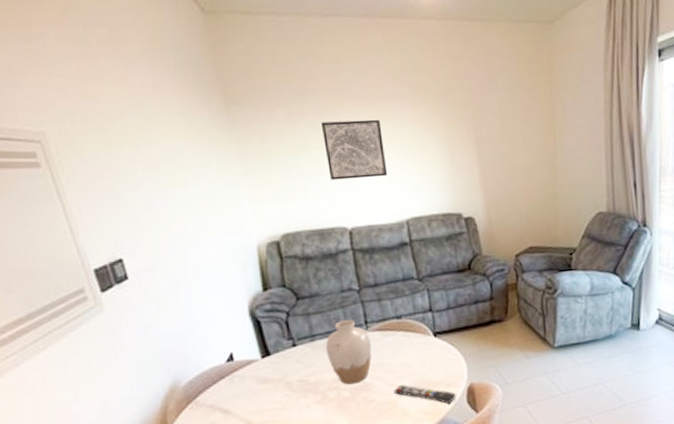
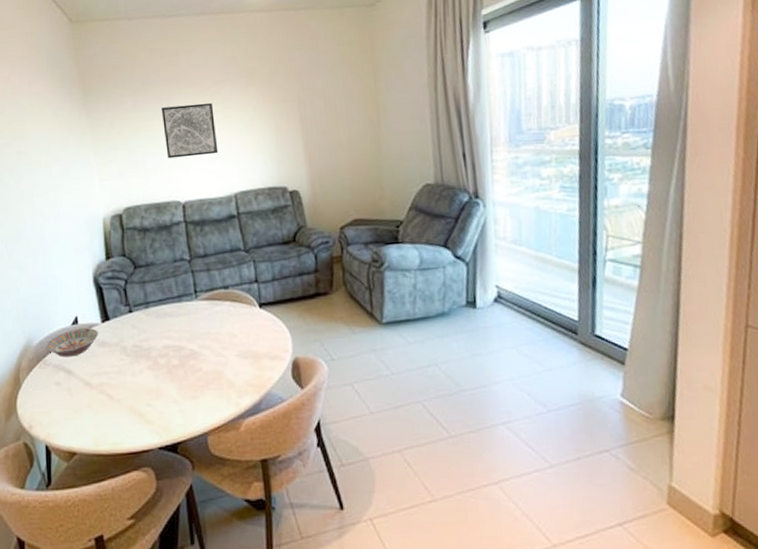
bowl: none [196,364,259,397] -> present [46,328,99,357]
vase: present [325,319,372,385] -> none [158,288,200,352]
remote control: present [394,384,456,405] -> none [220,354,281,378]

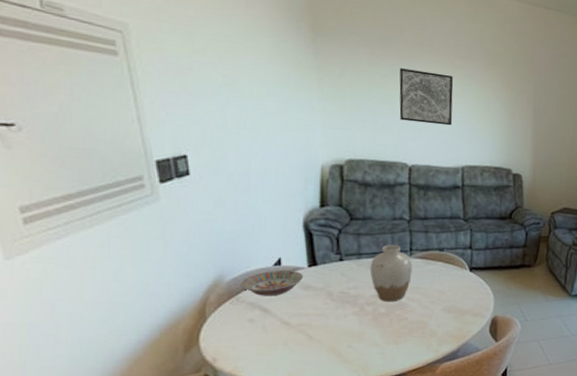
vase: none [158,288,200,352] -> present [370,244,412,302]

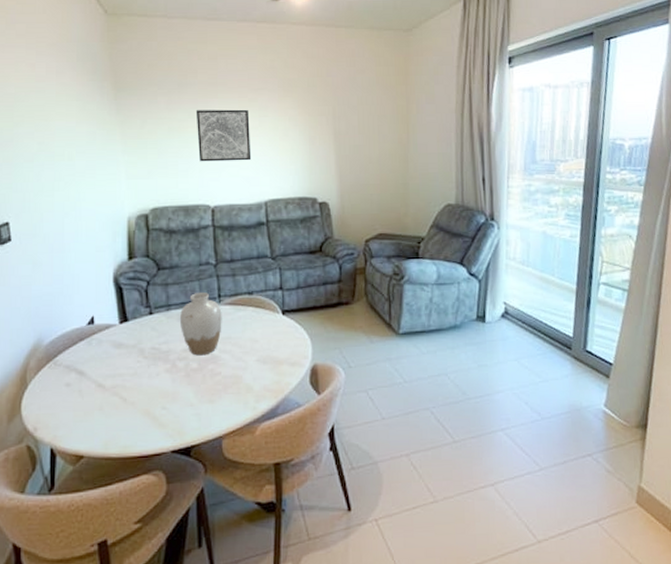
bowl: present [241,270,304,296] -> none [58,329,116,358]

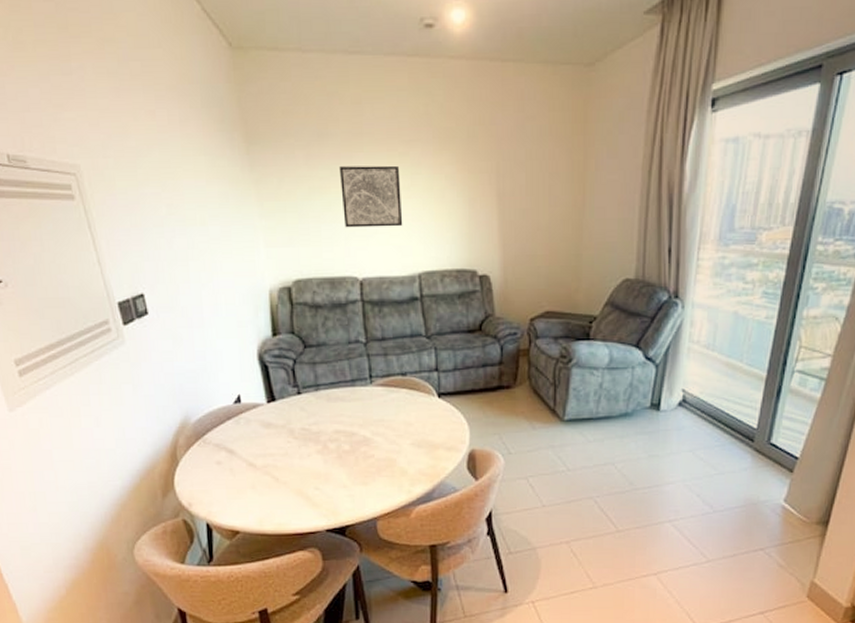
vase: present [179,291,222,356] -> none [329,371,374,438]

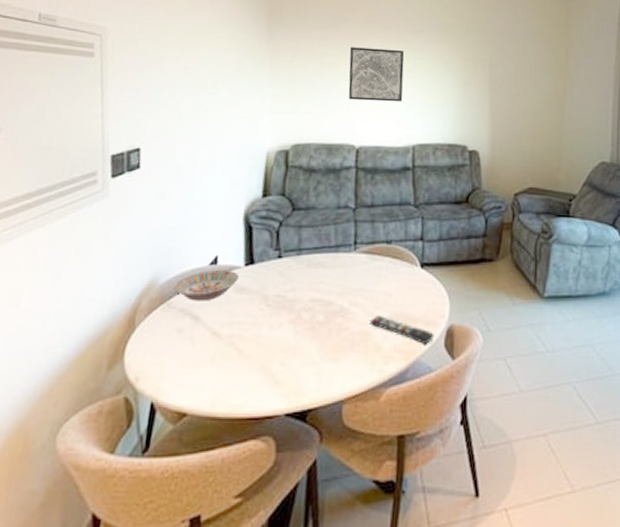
bowl: none [205,408,264,437] -> present [174,270,240,301]
remote control: none [393,442,456,468] -> present [370,314,434,345]

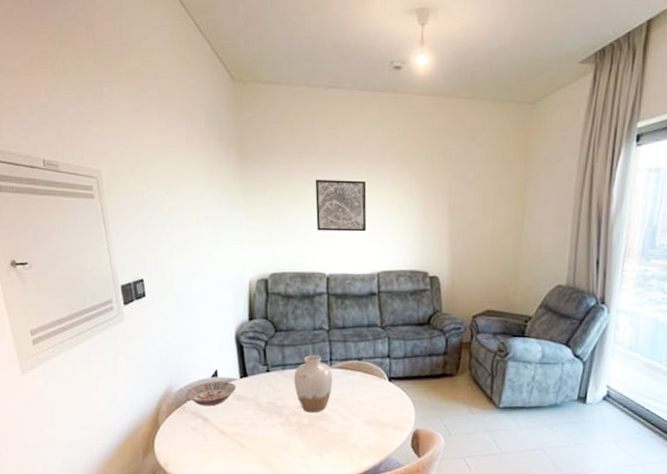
vase: none [309,237,357,307] -> present [293,354,333,413]
remote control: present [370,314,434,345] -> none [347,419,402,445]

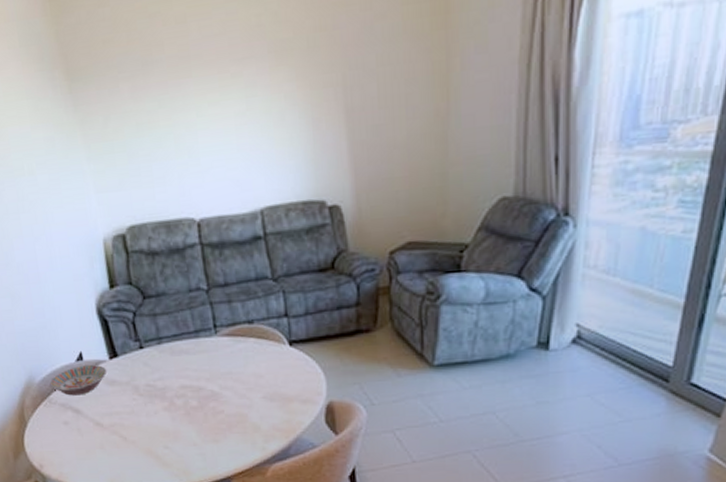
vase: present [293,354,333,413] -> none [172,321,221,393]
wall art: present [315,180,367,232] -> none [166,88,240,165]

